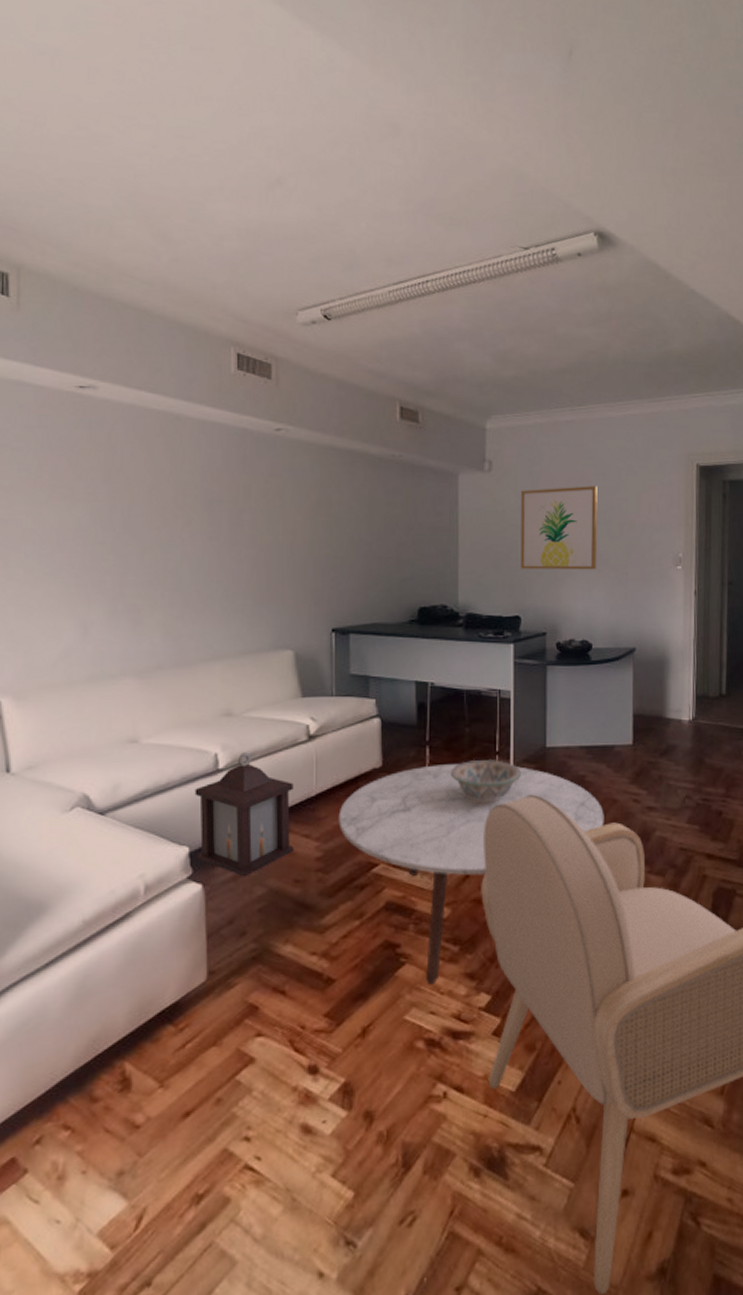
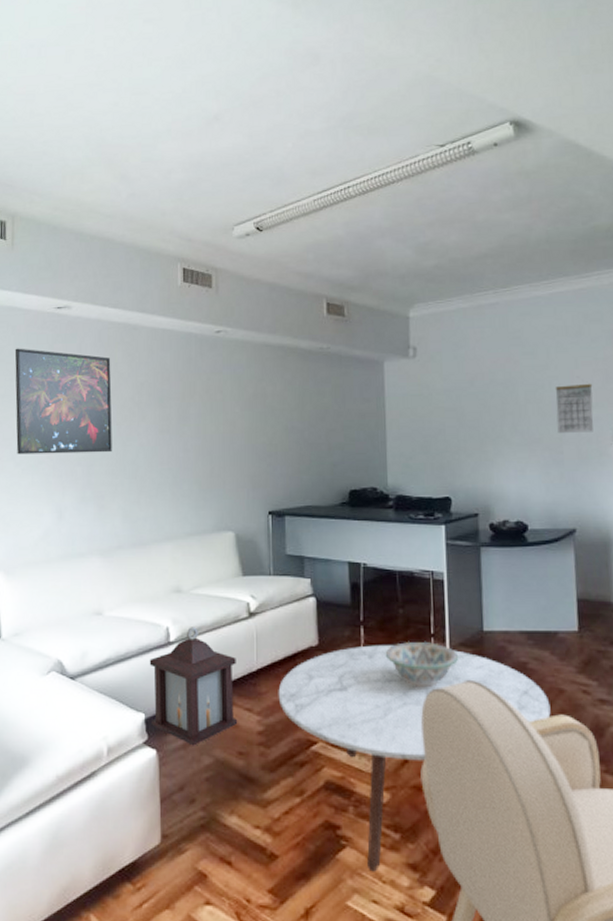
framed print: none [23,432,150,561] -> present [14,348,112,455]
wall art: present [520,486,598,570] -> none [446,365,529,451]
calendar: none [623,507,658,555] -> present [555,383,594,433]

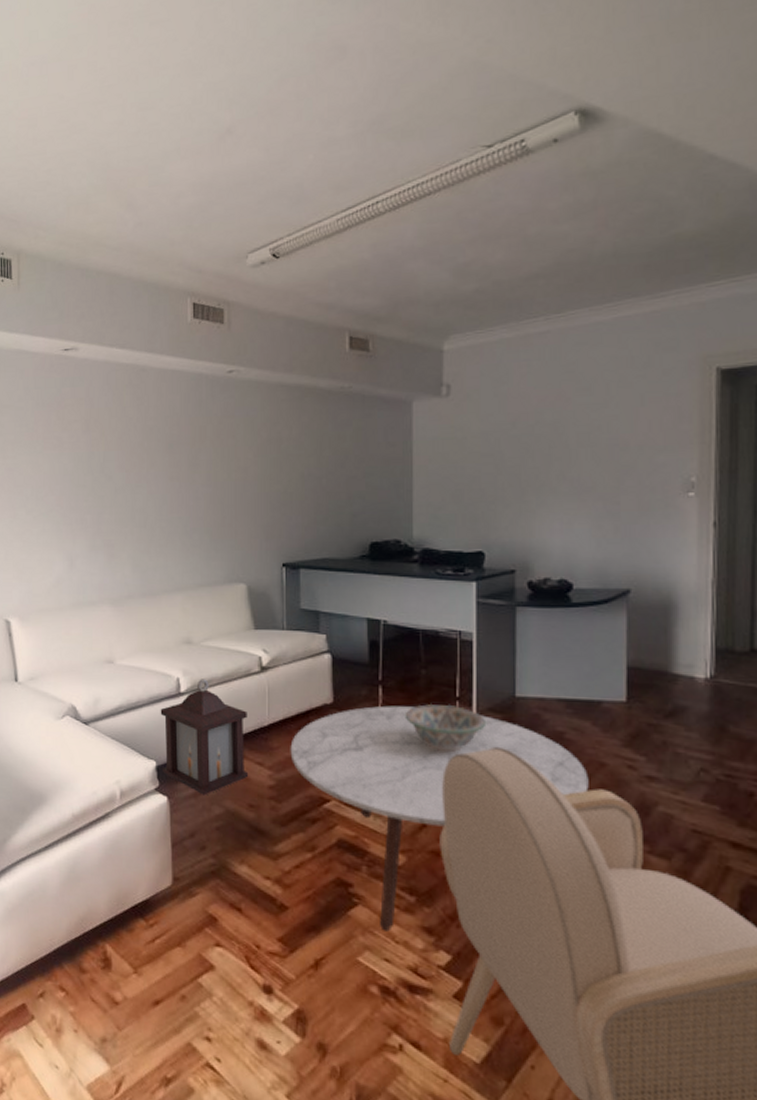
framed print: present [14,348,112,455] -> none [23,393,121,502]
calendar: present [555,383,594,433] -> none [614,423,661,481]

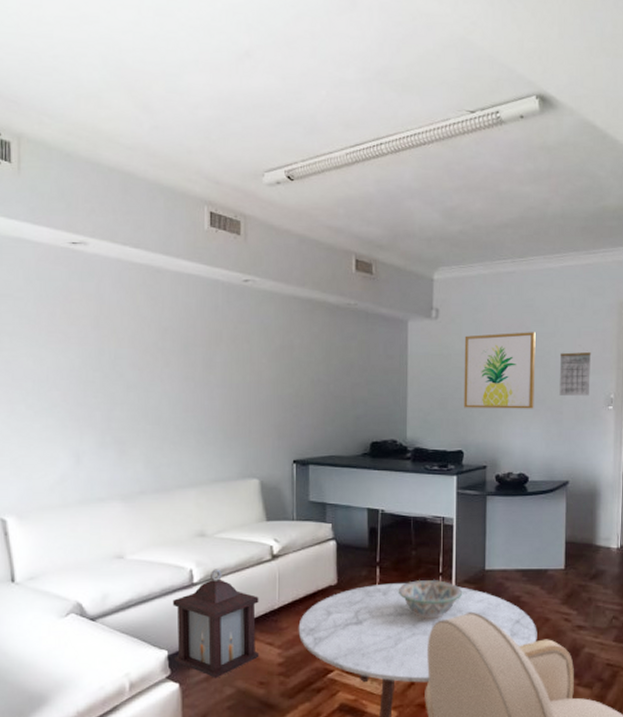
wall art: none [484,403,580,501] -> present [464,332,536,409]
calendar: none [614,423,661,481] -> present [559,351,592,396]

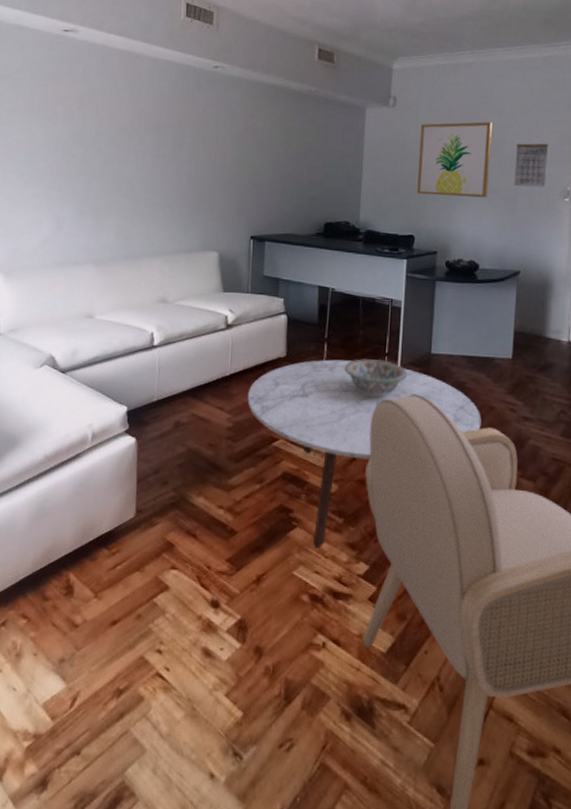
lantern: present [172,569,259,679] -> none [133,334,212,437]

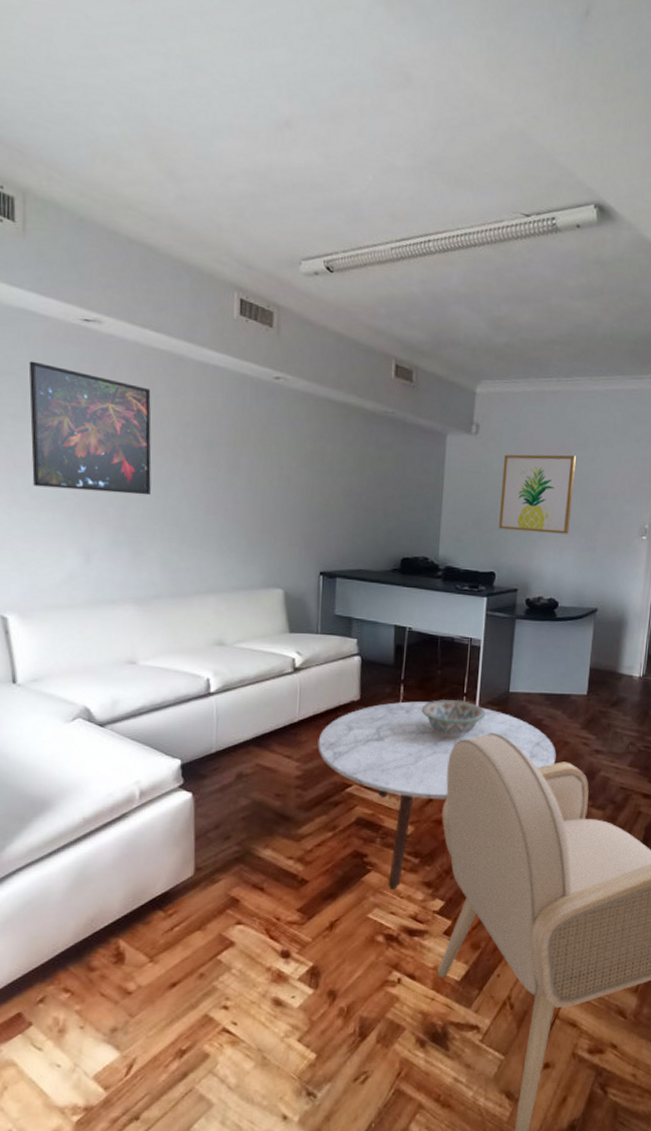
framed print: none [20,66,113,172] -> present [28,361,152,496]
calendar: present [514,143,549,187] -> none [595,479,630,525]

